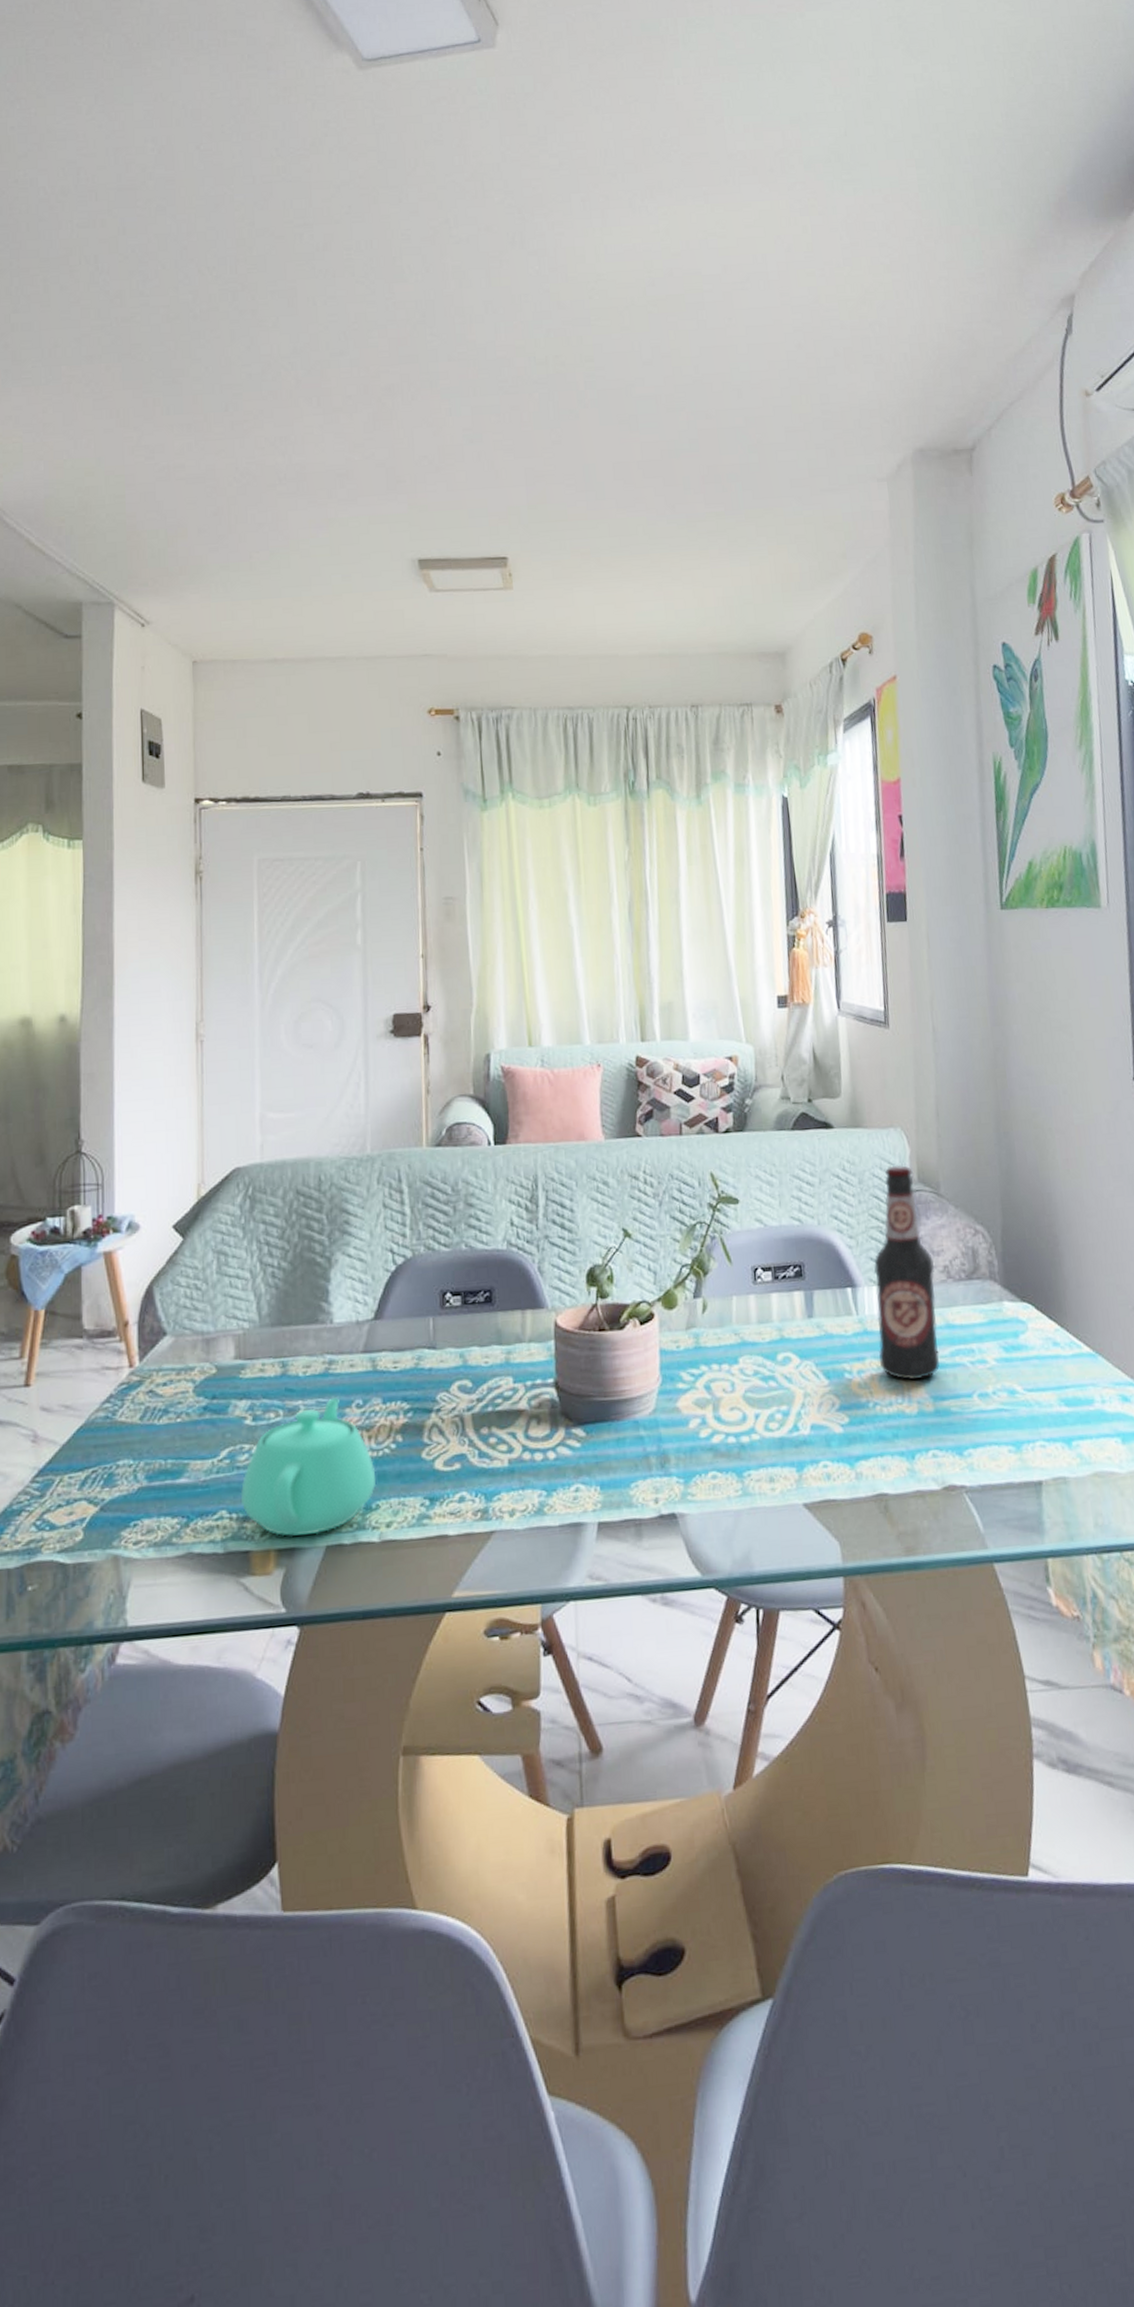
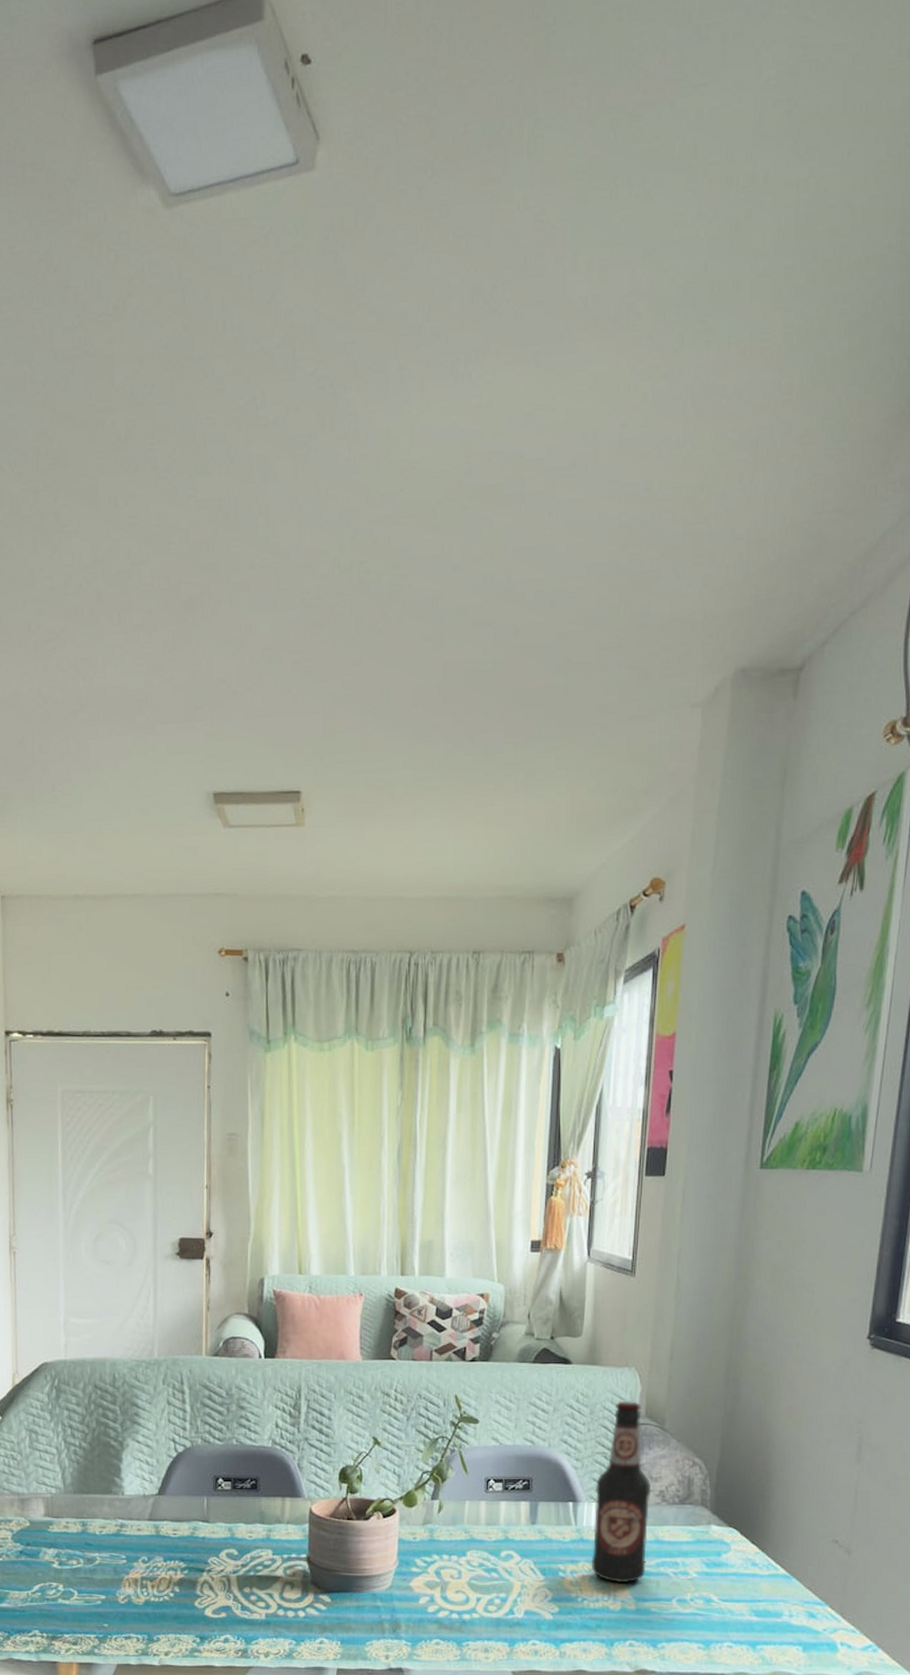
teapot: present [240,1397,377,1536] -> none [49,1553,158,1655]

